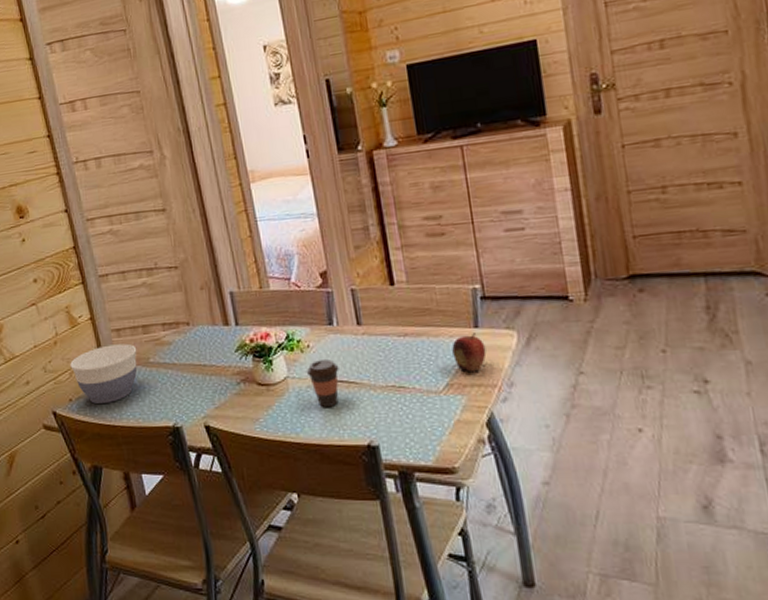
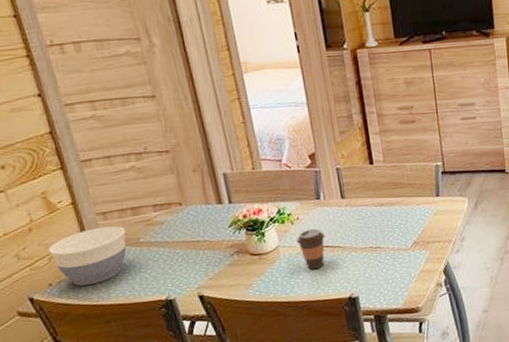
fruit: present [452,333,487,373] -> none [419,201,445,232]

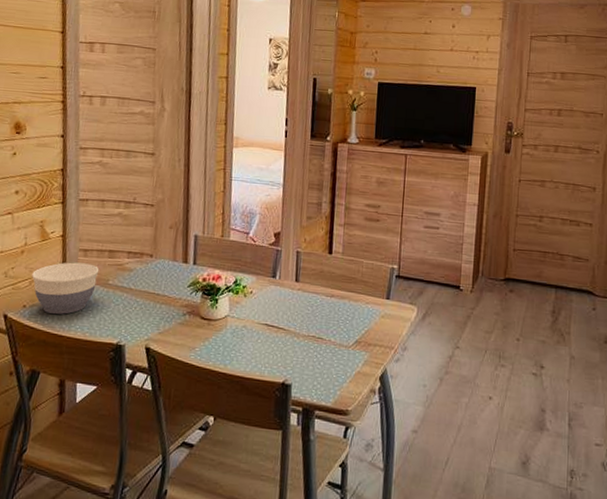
coffee cup: present [295,229,325,270] -> none [244,305,273,347]

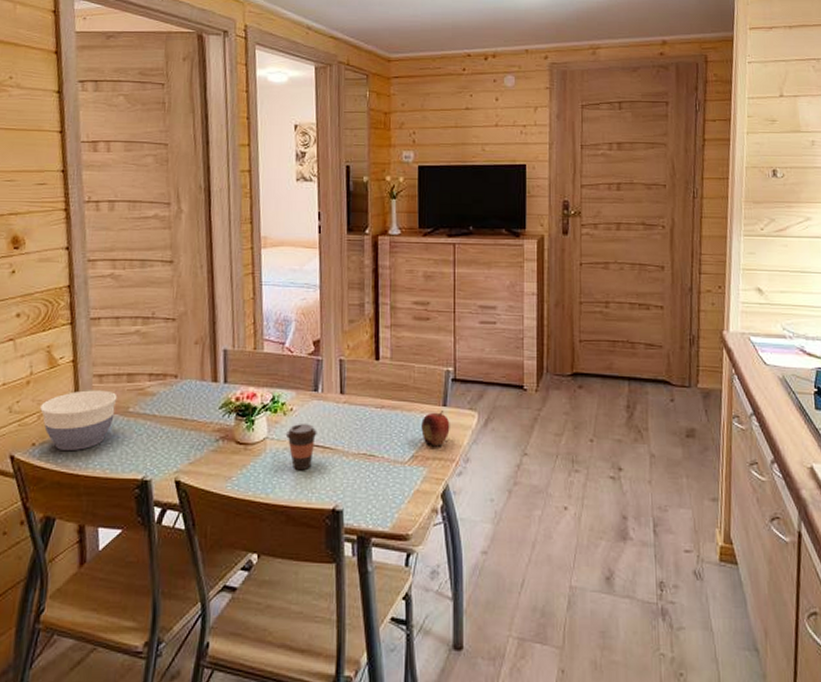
coffee cup: none [244,305,273,347] -> present [285,424,317,471]
fruit: none [365,303,392,335] -> present [421,411,450,447]

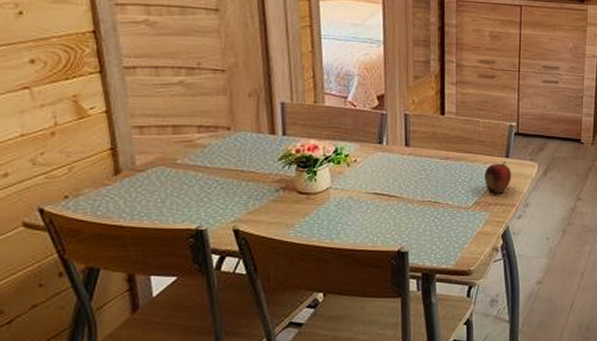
bowl: present [40,390,117,450] -> none [71,142,163,202]
coffee cup: present [285,424,317,471] -> none [349,174,382,218]

